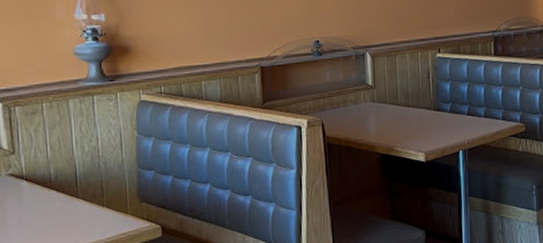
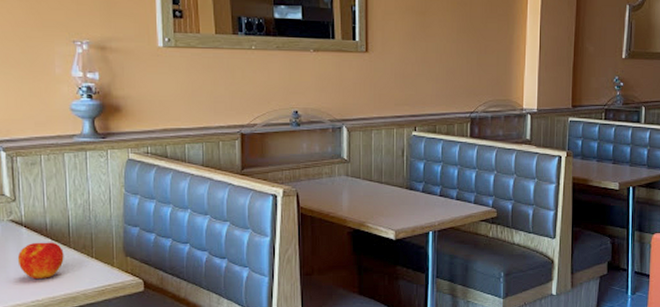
apple: none [18,193,72,235] -> present [17,242,64,280]

